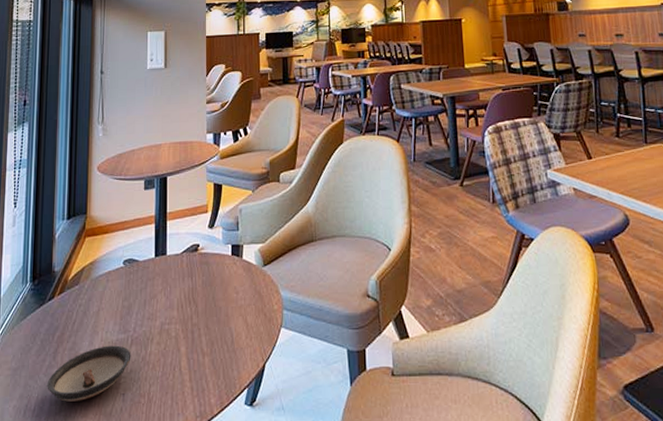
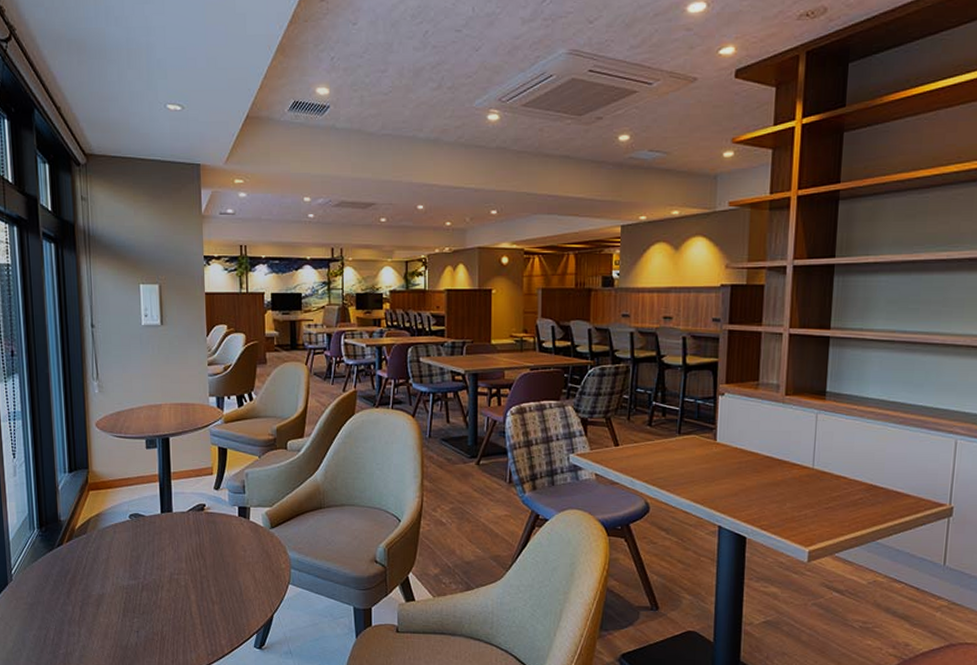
saucer: present [47,345,131,402] -> none [63,589,143,635]

